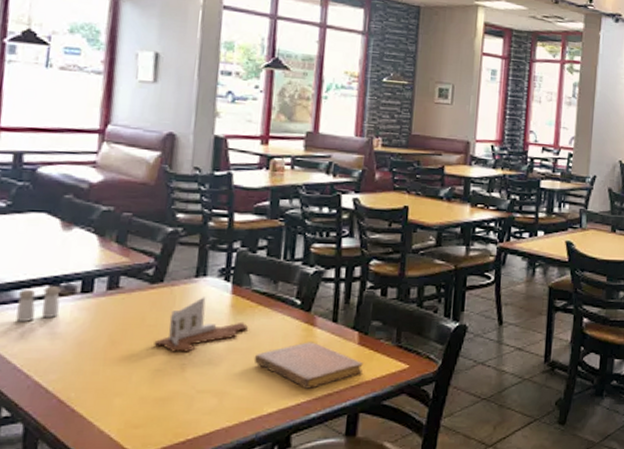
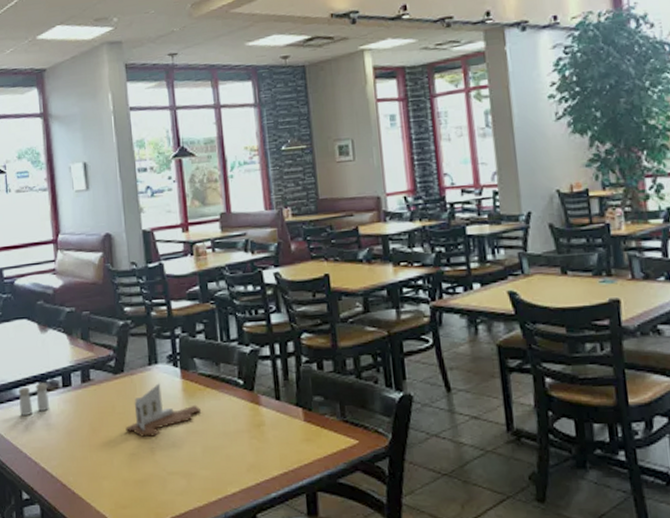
notebook: present [253,342,363,389] -> none [210,421,313,468]

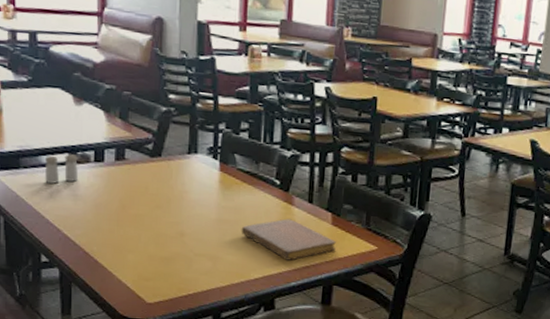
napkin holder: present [125,383,201,437] -> none [157,172,235,220]
notebook: none [210,421,313,468] -> present [241,219,336,261]

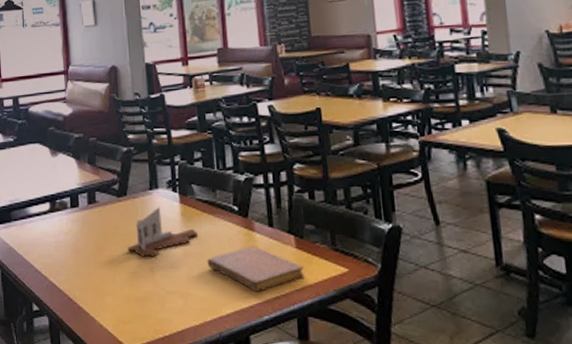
salt and pepper shaker: present [44,154,79,184] -> none [30,203,59,233]
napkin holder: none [157,172,235,220] -> present [127,207,198,257]

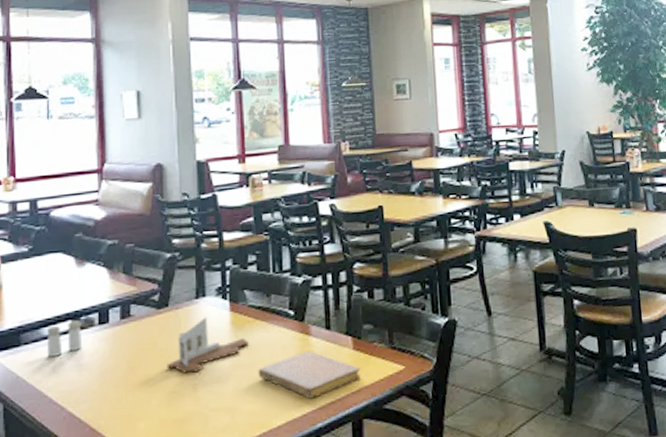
salt and pepper shaker: none [30,203,59,233] -> present [46,320,83,357]

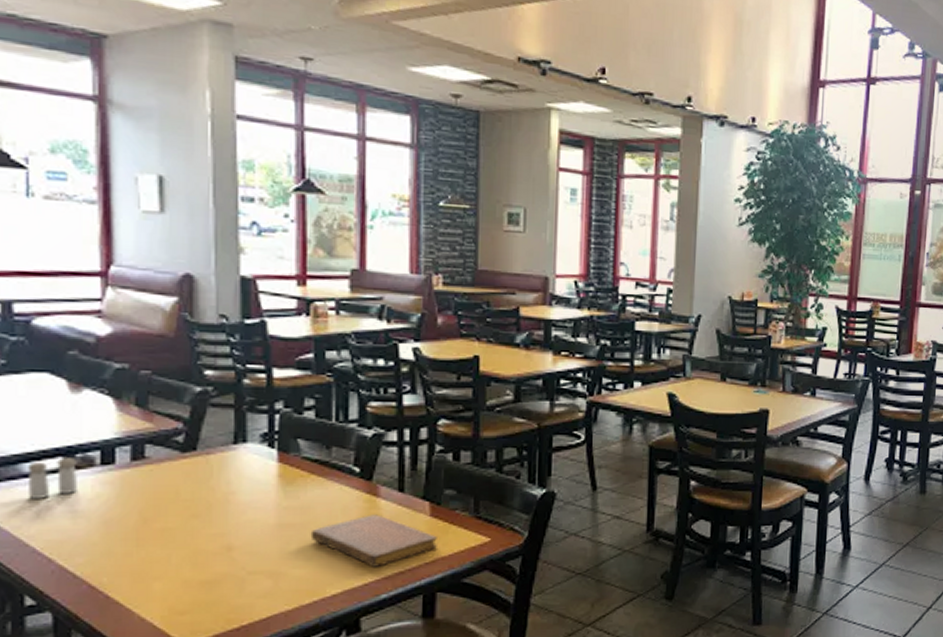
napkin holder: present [167,317,248,374] -> none [193,466,300,530]

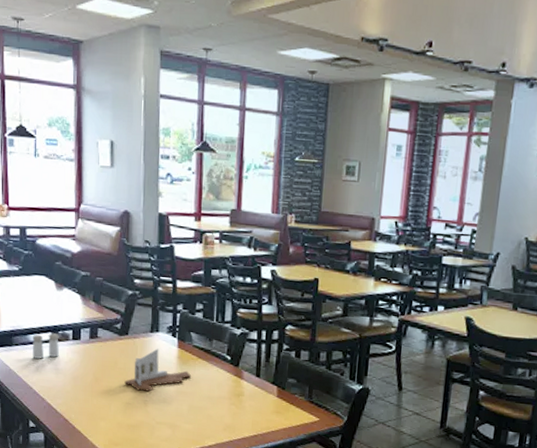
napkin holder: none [193,466,300,530] -> present [124,348,191,392]
notebook: present [310,514,437,567] -> none [196,391,281,430]

